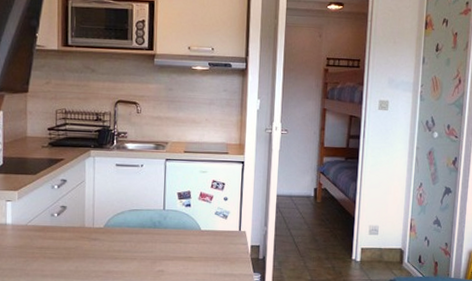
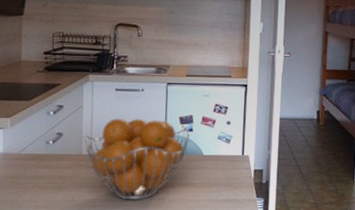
fruit basket: none [87,193,188,272] -> present [85,118,190,200]

